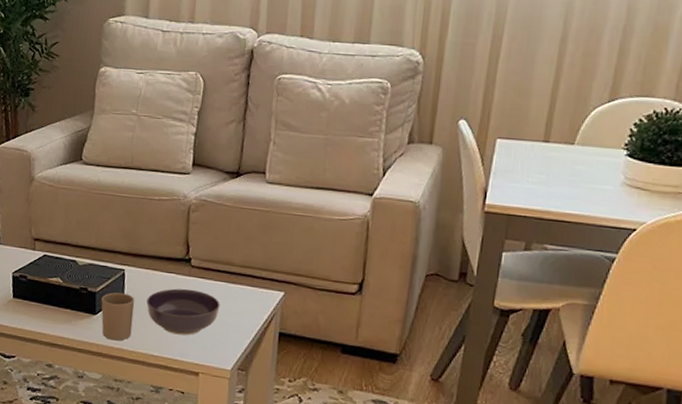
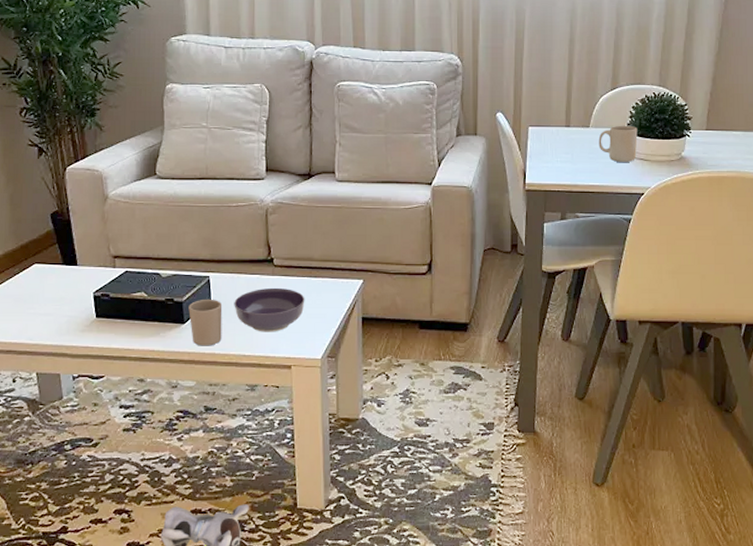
cup: none [583,144,638,190] -> present [598,125,638,162]

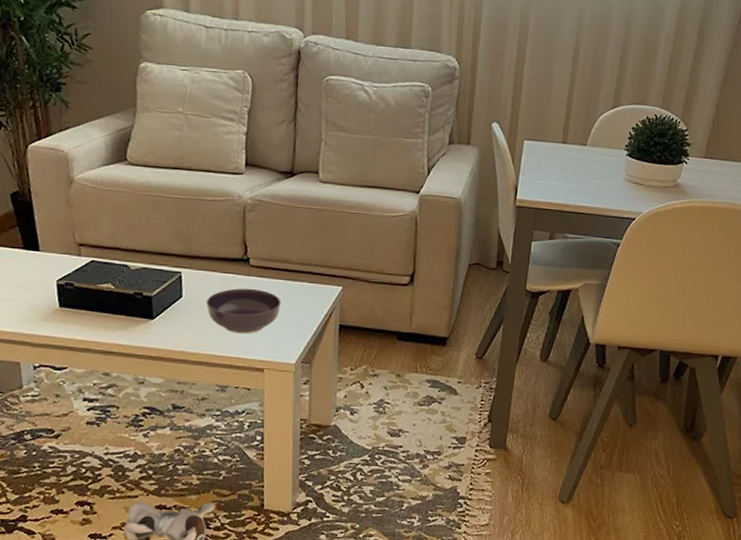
mug: present [188,299,223,346] -> none [158,295,194,344]
cup: present [598,125,638,162] -> none [594,145,635,185]

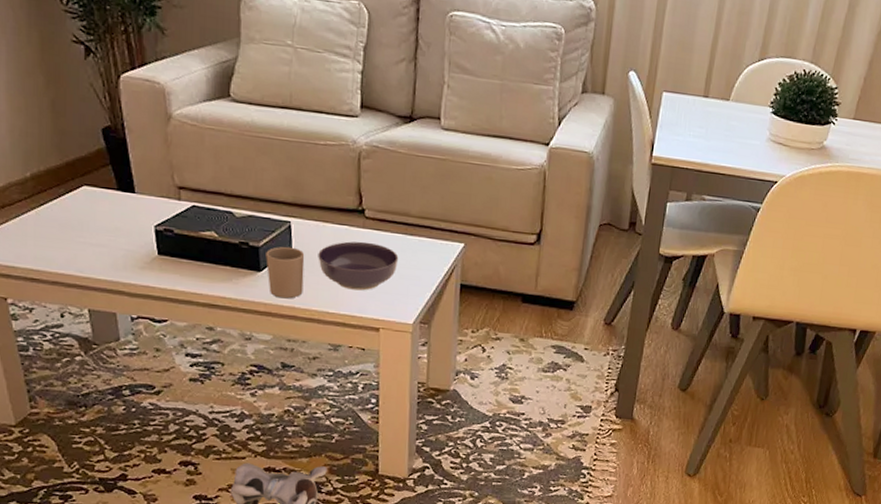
mug: none [158,295,194,344] -> present [266,246,305,299]

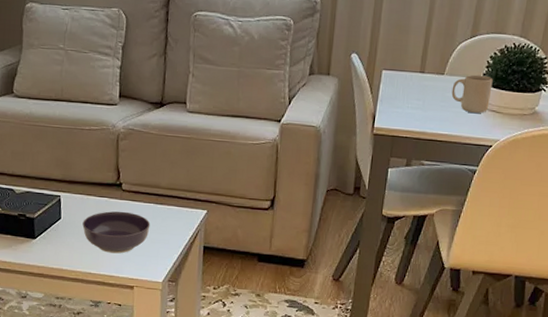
mug: present [266,246,305,299] -> none [39,217,72,262]
cup: none [736,101,781,146] -> present [451,74,493,113]

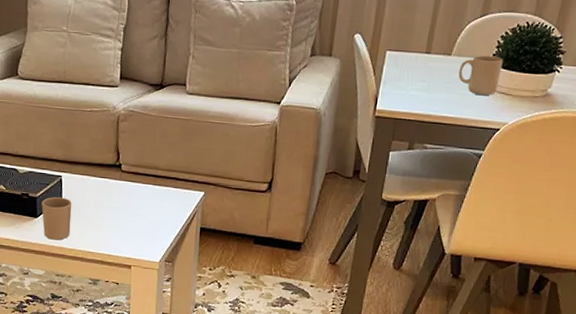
mug: none [39,217,72,262] -> present [41,196,72,240]
bowl: present [82,211,150,254] -> none [82,191,149,234]

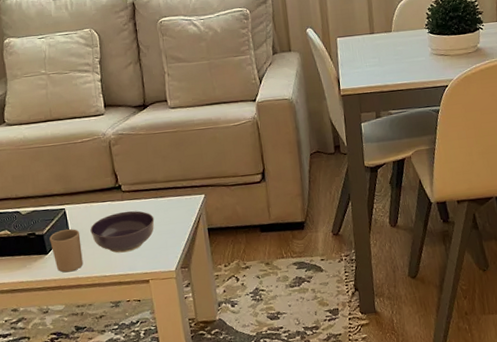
bowl: none [82,191,149,234] -> present [90,210,155,253]
cup: present [458,55,503,95] -> none [401,25,437,60]

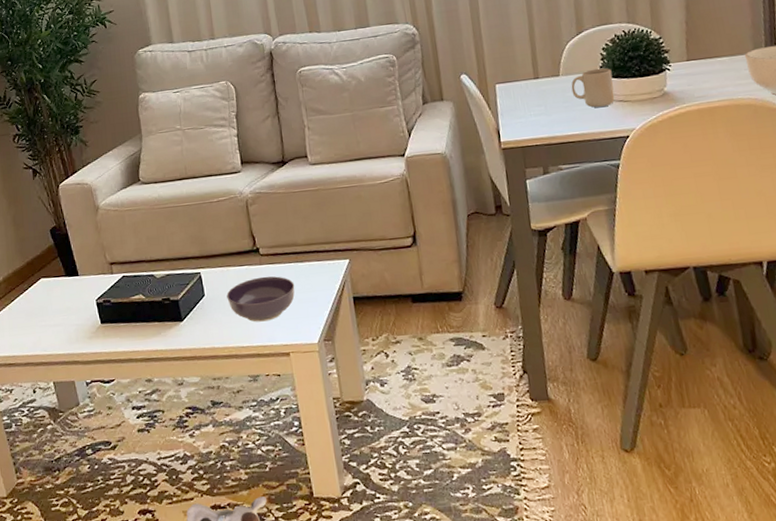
mug: present [49,228,83,273] -> none [184,294,220,342]
cup: none [401,25,437,60] -> present [571,68,615,108]

